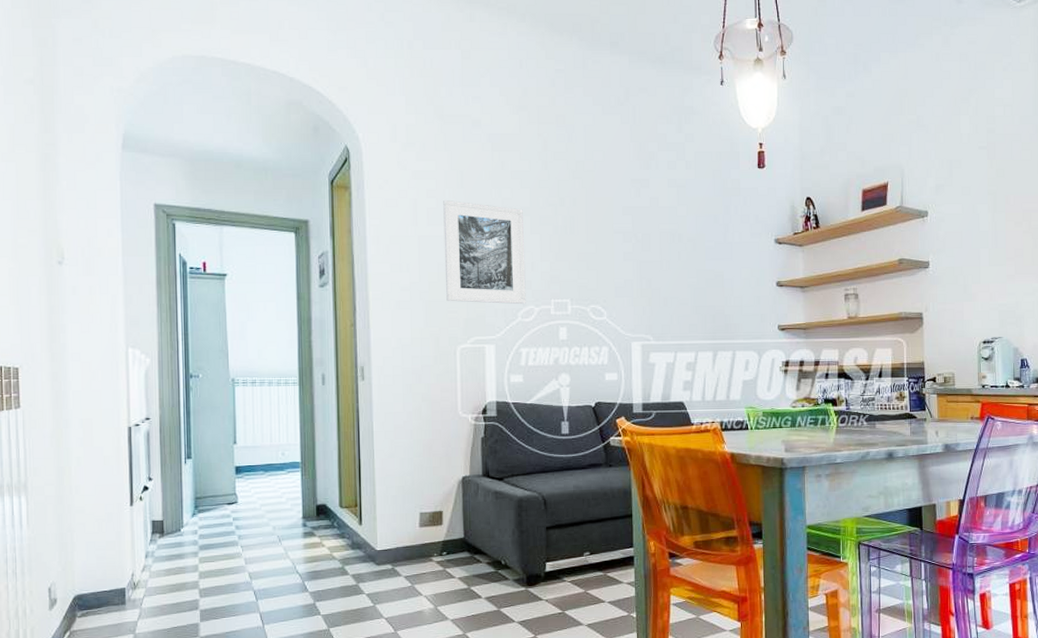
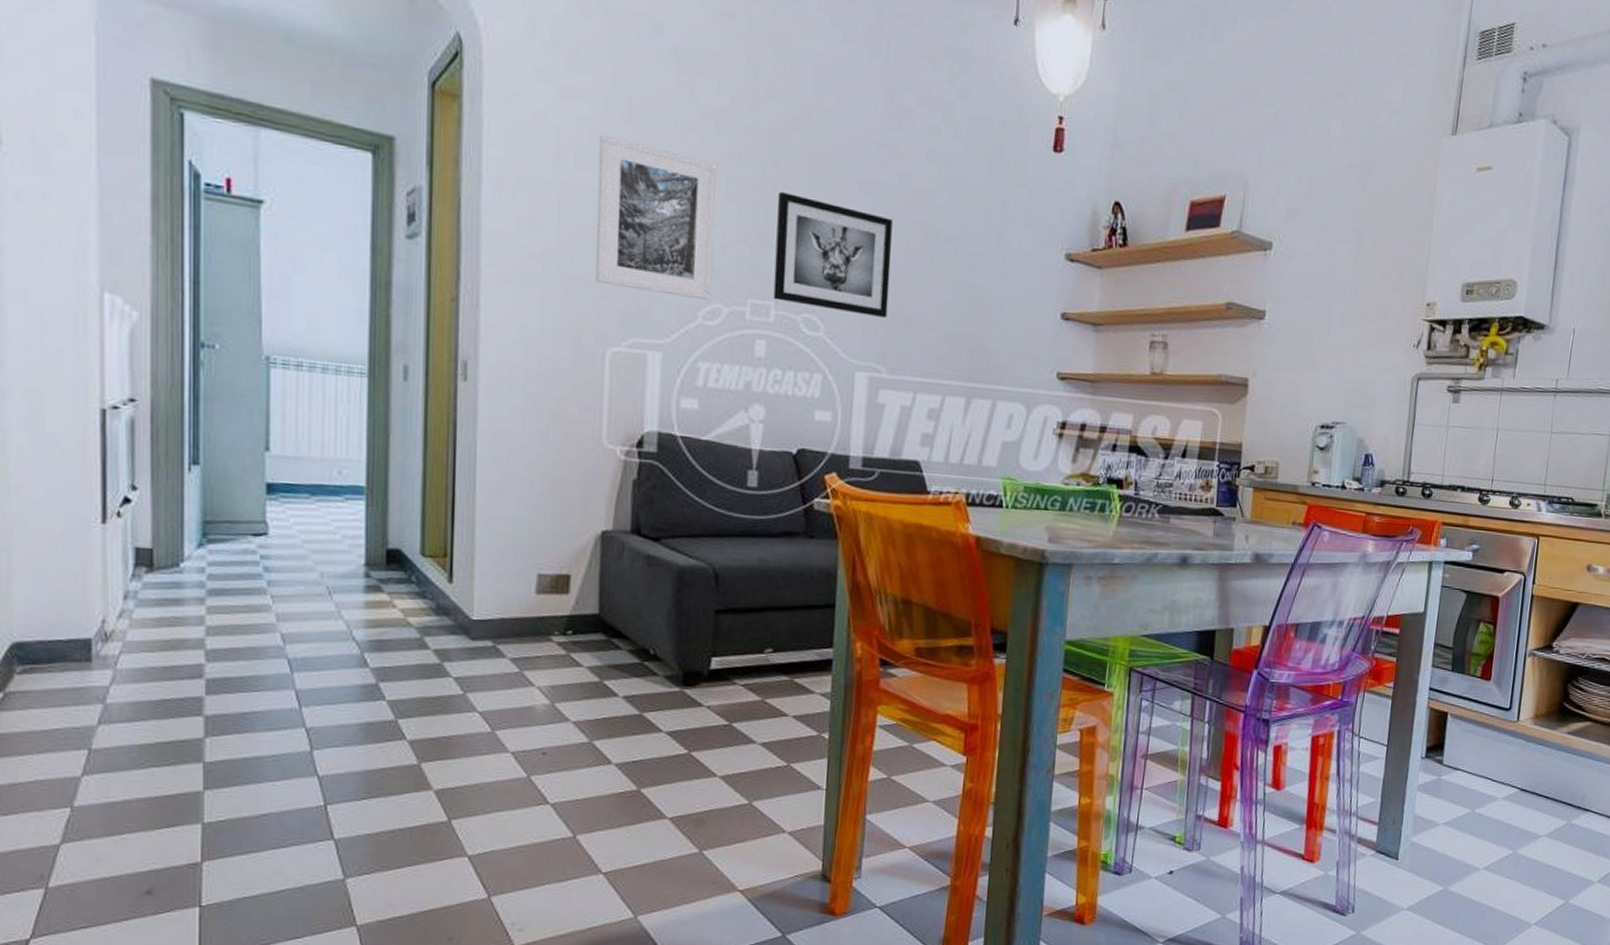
wall art: none [566,222,651,302] -> present [773,191,892,319]

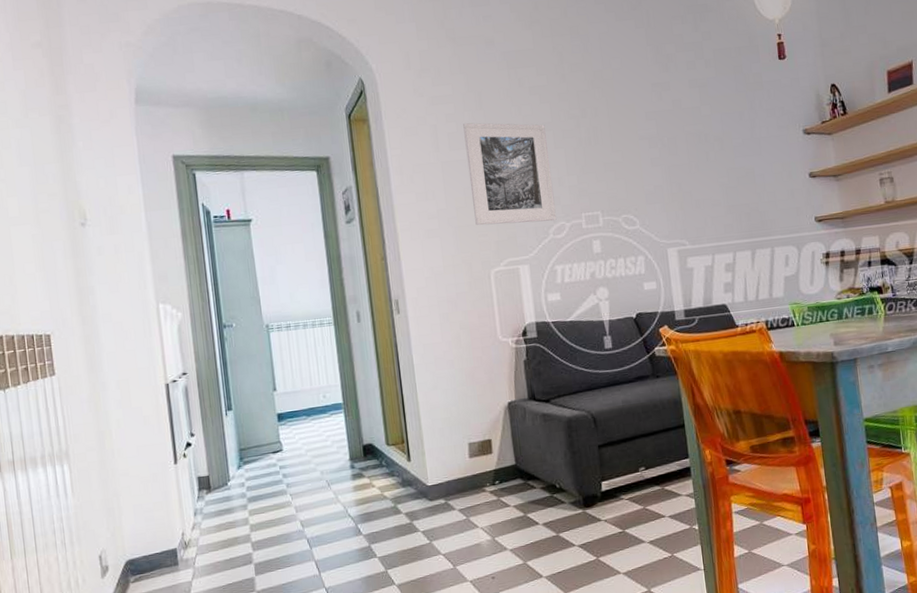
wall art: present [773,191,892,319] -> none [590,132,683,210]

